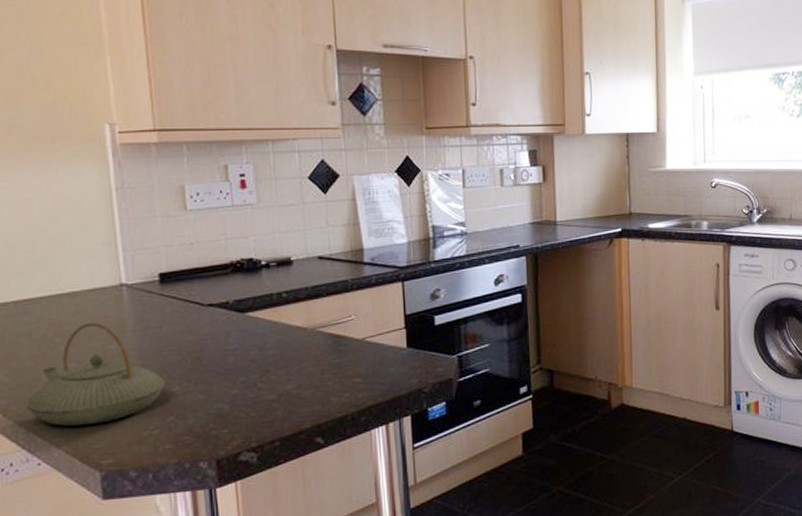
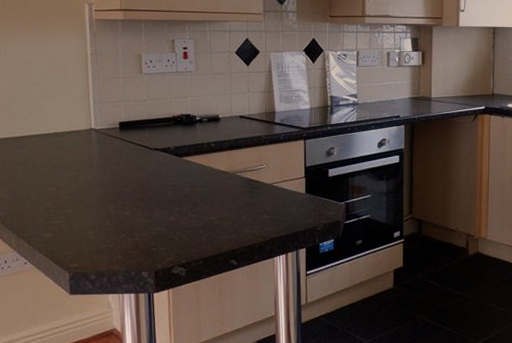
teapot: present [26,322,166,426] -> none [18,157,120,236]

